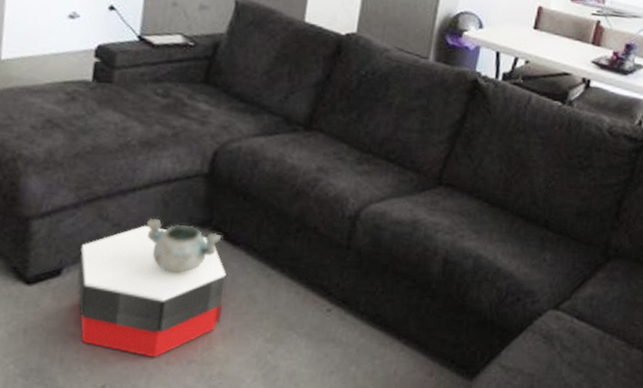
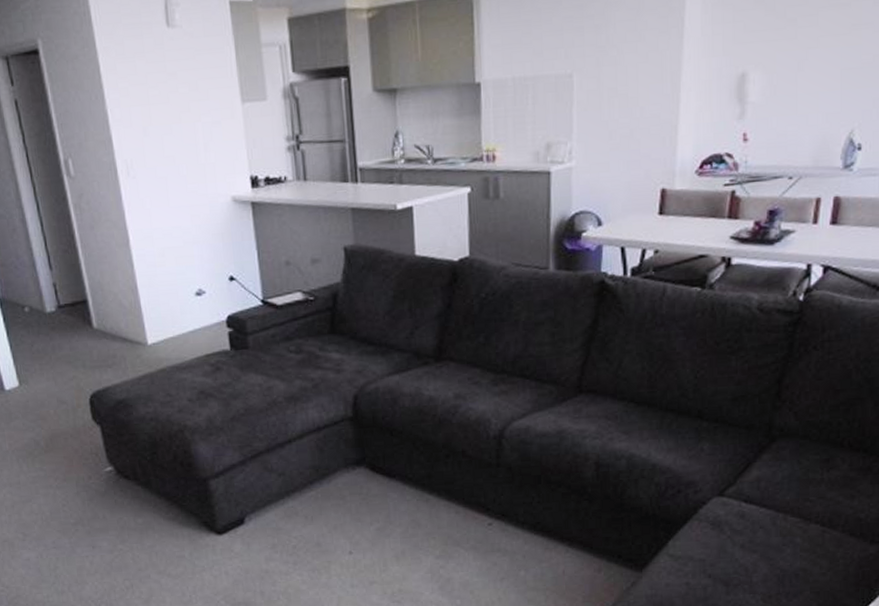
ottoman: present [77,225,226,358] -> none [255,471,391,583]
decorative bowl: present [146,217,222,273] -> none [306,463,377,509]

